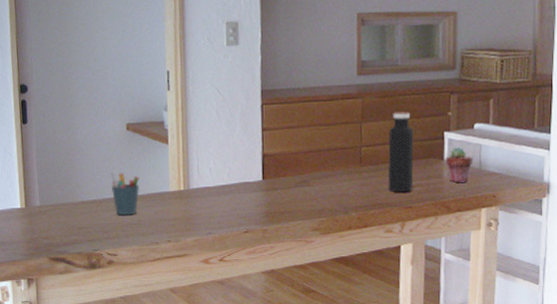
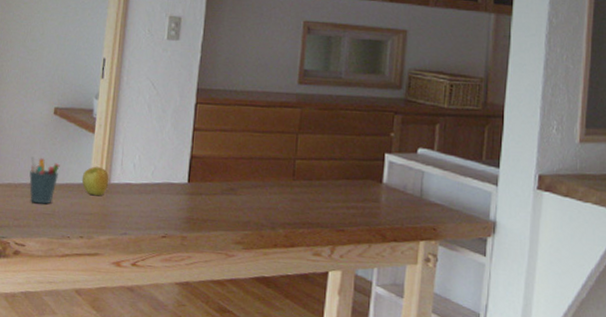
apple: none [162,174,188,202] -> present [81,166,109,196]
water bottle: present [388,111,414,193] -> none [320,125,353,214]
potted succulent: present [446,147,473,183] -> none [384,171,414,211]

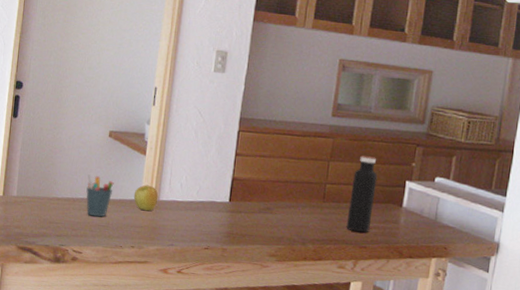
water bottle: none [320,125,353,214] -> present [346,154,378,233]

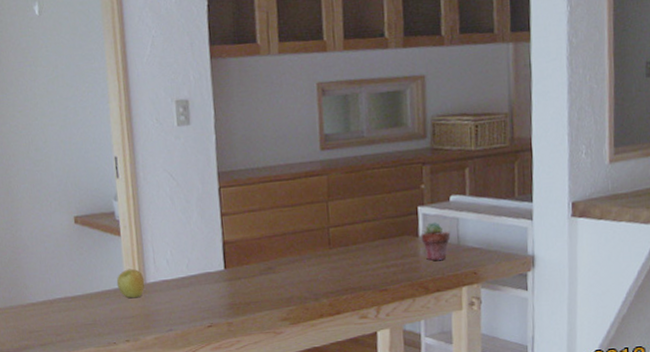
pen holder: present [86,173,114,217] -> none [60,269,92,316]
water bottle: present [346,154,378,233] -> none [357,186,388,275]
potted succulent: none [404,196,430,232] -> present [421,222,451,261]

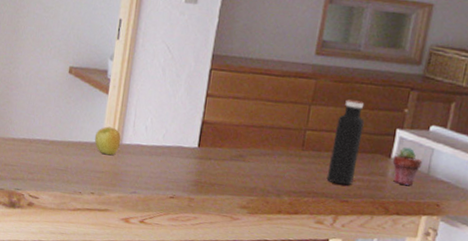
water bottle: none [357,186,388,275] -> present [326,98,365,186]

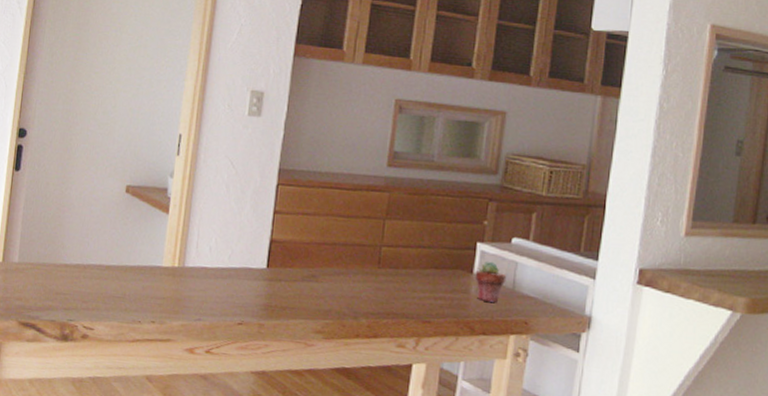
apple: present [94,126,121,156] -> none [154,248,184,280]
water bottle: present [326,98,365,186] -> none [406,211,443,305]

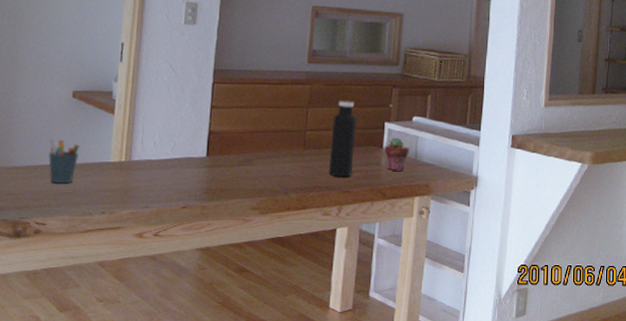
pen holder: none [98,235,132,287] -> present [48,137,80,184]
water bottle: none [406,211,443,305] -> present [328,99,357,177]

